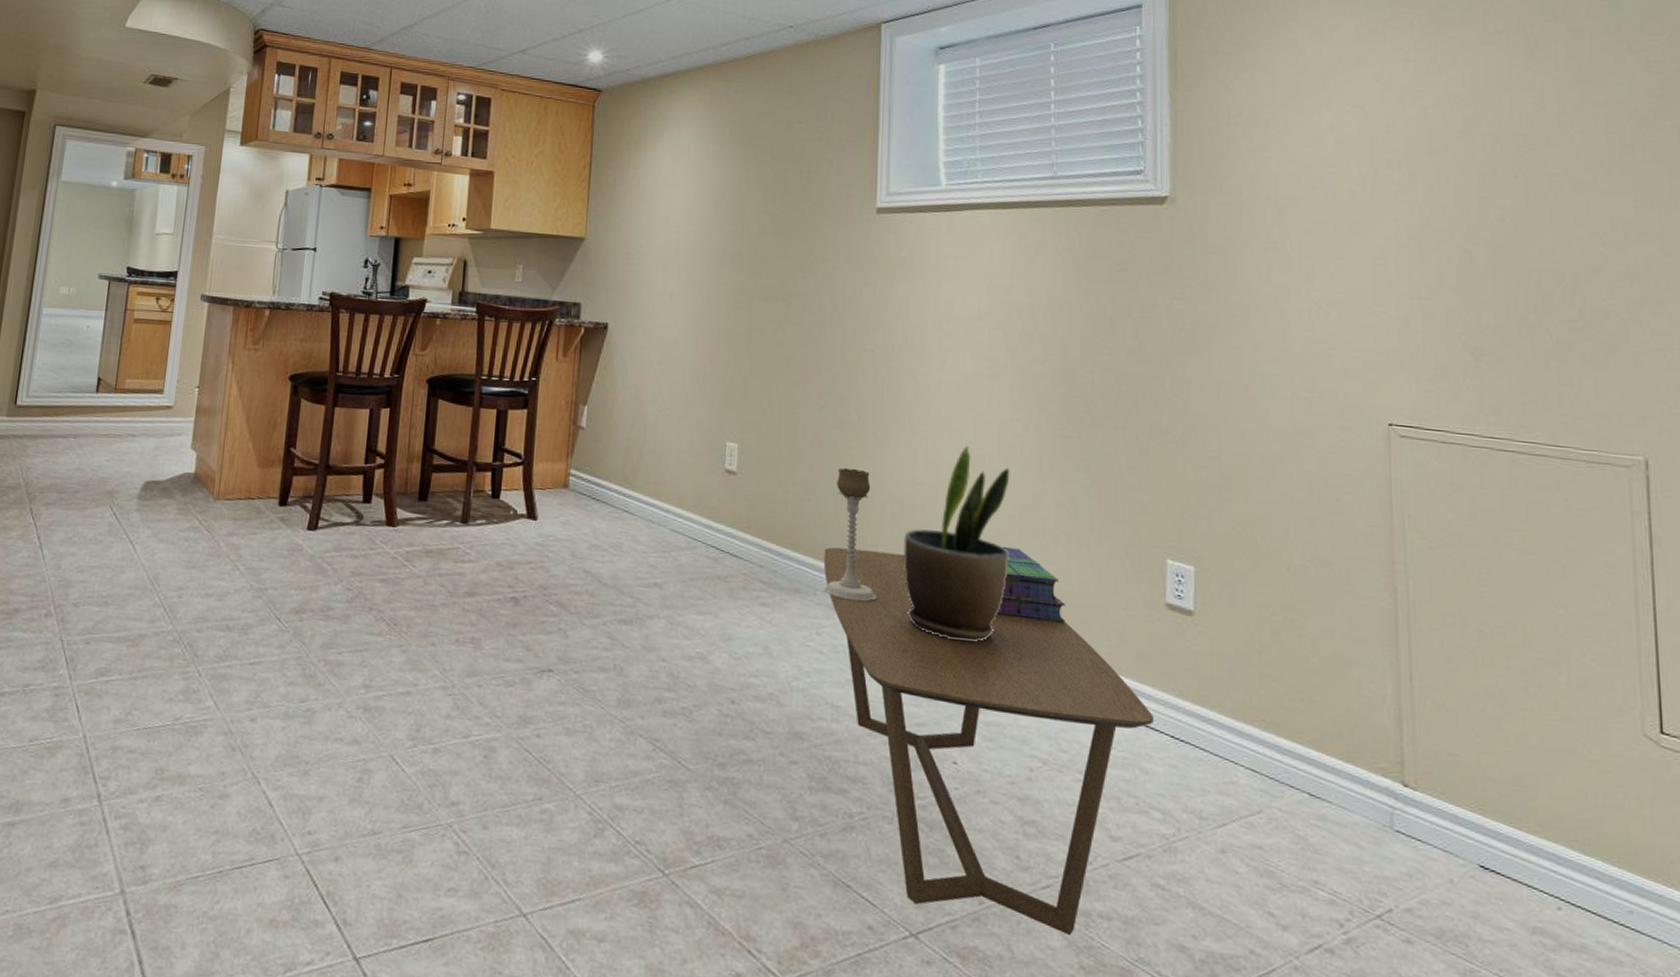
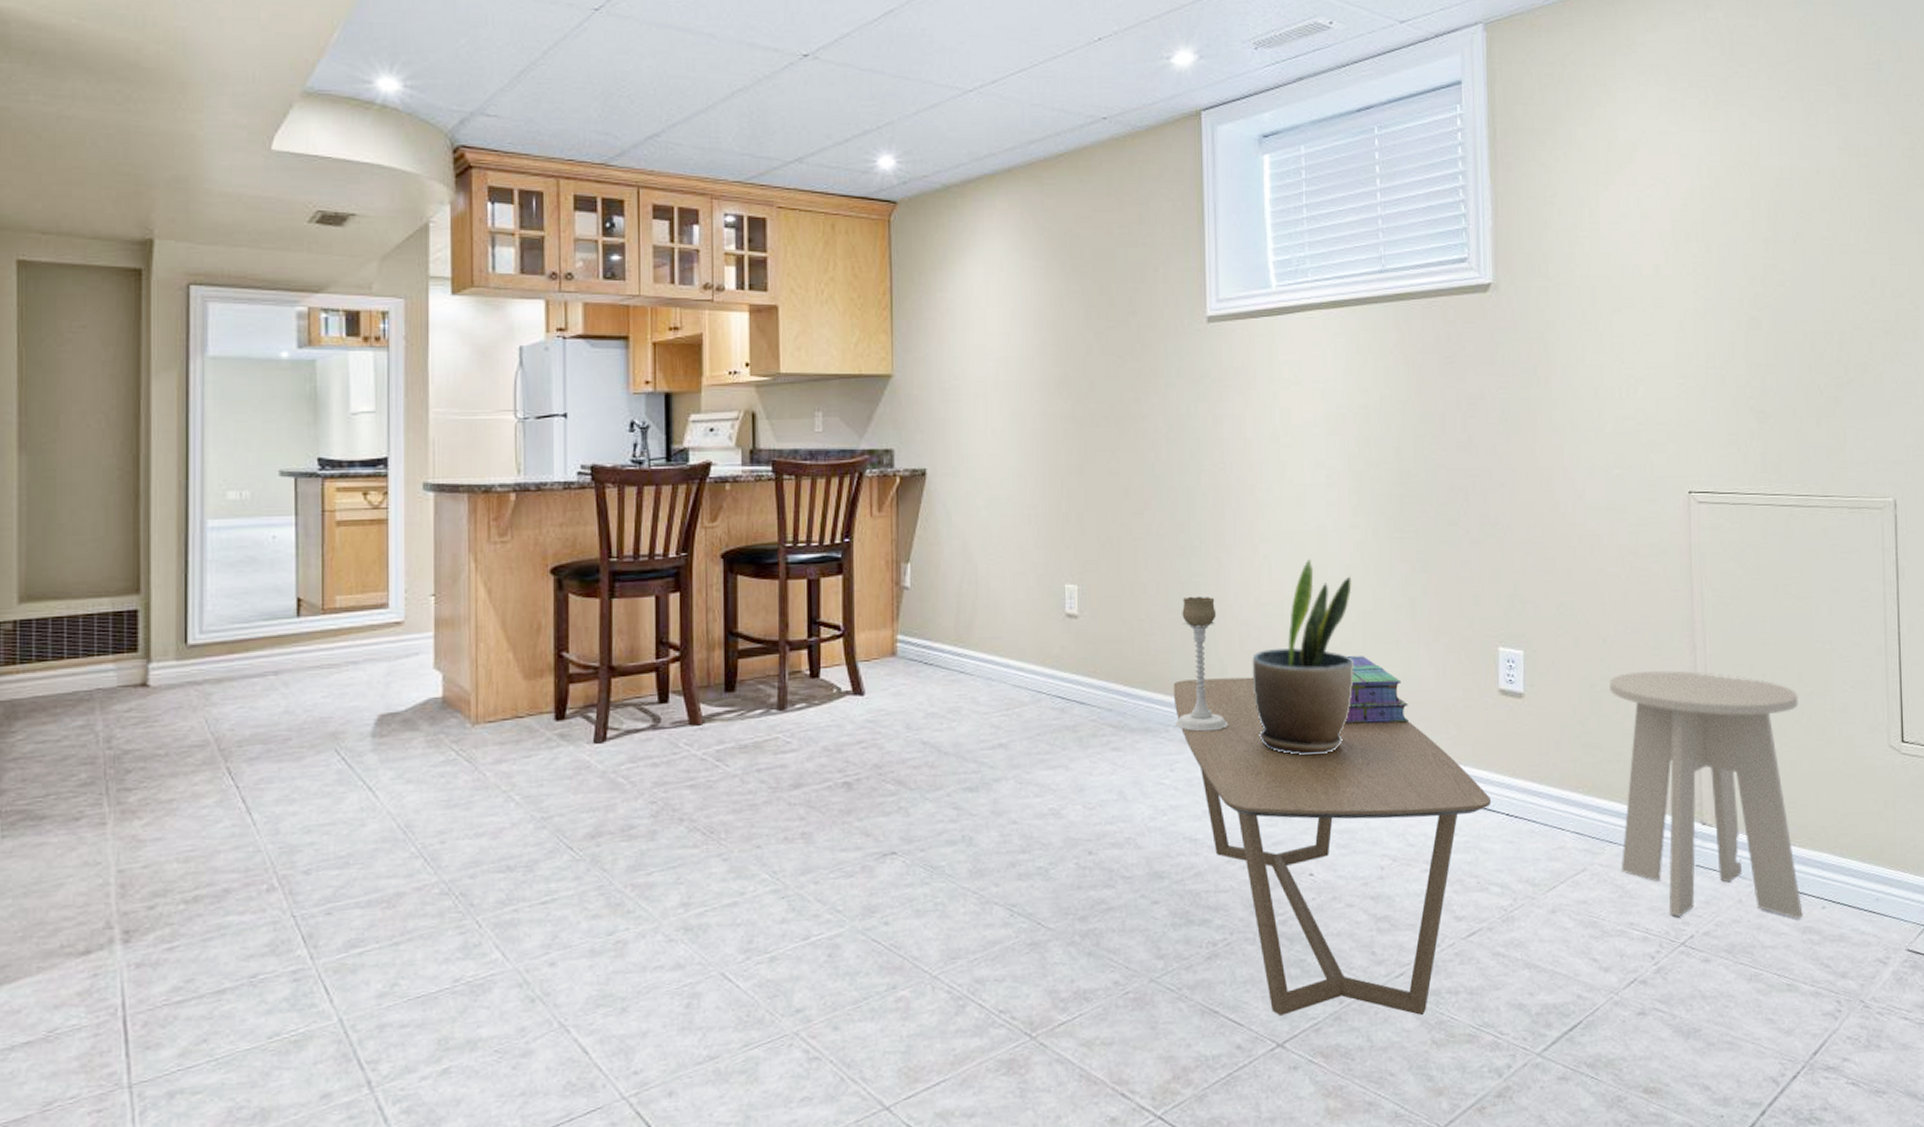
side table: none [1293,606,1532,917] -> present [1610,670,1803,919]

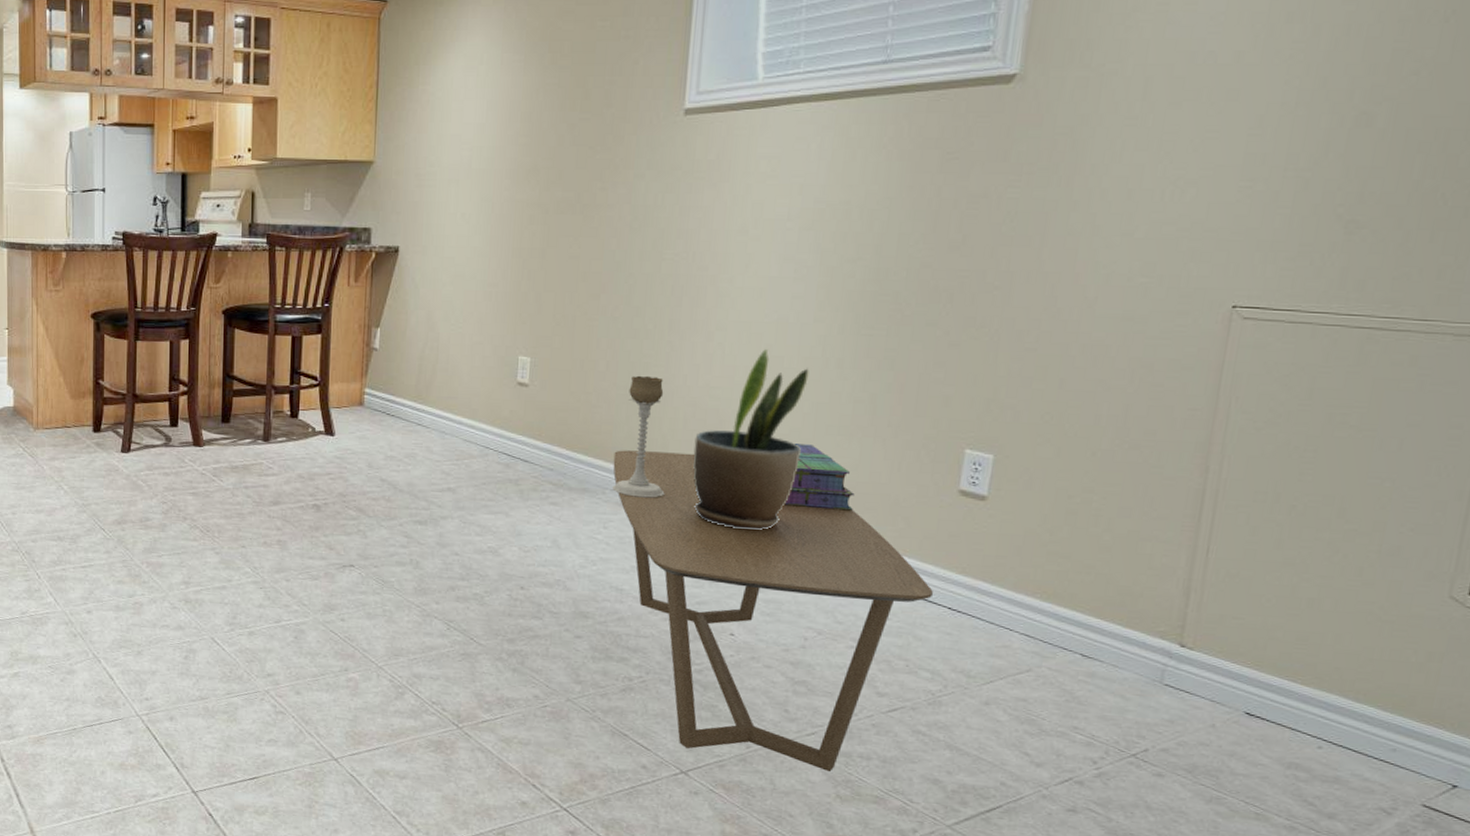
side table: present [1610,670,1803,919] -> none [1072,487,1335,754]

